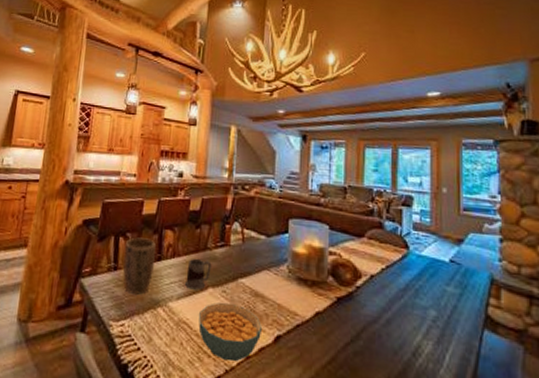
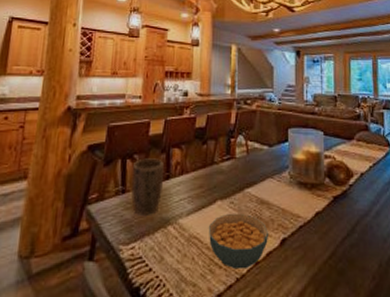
mug: present [185,259,212,290] -> none [194,174,219,204]

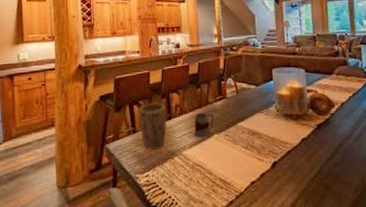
mug: none [194,174,219,204] -> present [194,113,214,138]
cereal bowl: present [209,213,268,270] -> none [209,143,261,189]

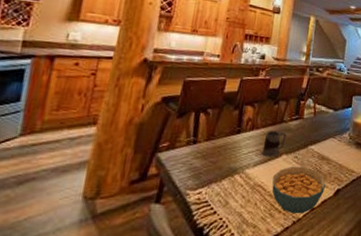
plant pot: present [139,103,167,150] -> none [202,113,236,164]
cereal bowl: none [209,143,261,189] -> present [272,166,325,214]

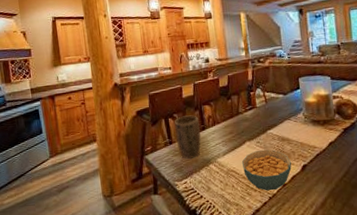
plant pot: none [202,113,236,164] -> present [174,115,201,159]
mug: present [262,131,287,157] -> none [226,122,246,146]

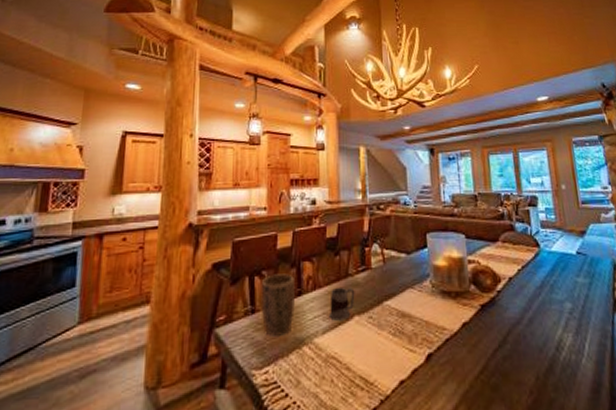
mug: none [226,122,246,146] -> present [330,287,355,321]
cereal bowl: present [242,149,292,191] -> none [348,328,413,391]

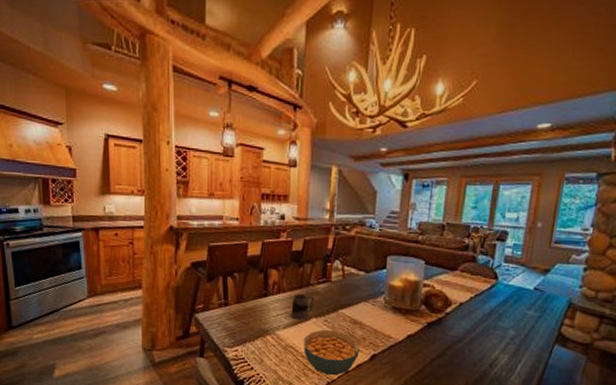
plant pot: present [261,273,295,336] -> none [232,277,262,326]
cereal bowl: none [348,328,413,391] -> present [304,329,359,376]

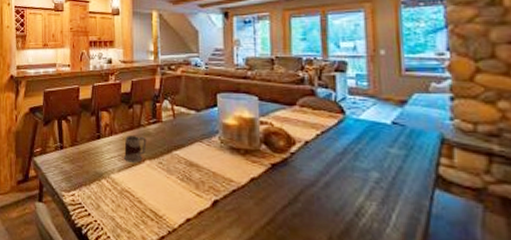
cereal bowl: present [304,329,359,376] -> none [140,172,199,224]

